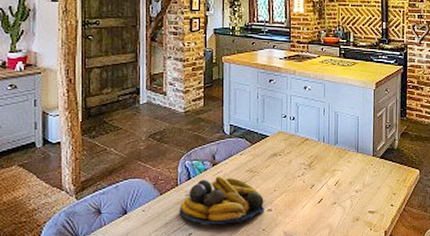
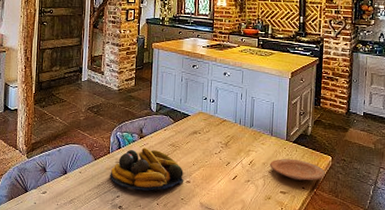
plate: none [357,175,413,198] -> present [270,158,325,181]

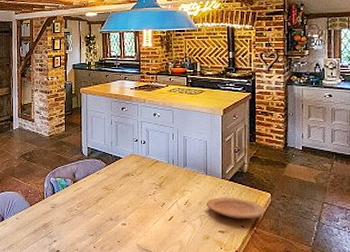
fruit bowl: present [110,147,184,191] -> none [46,192,120,234]

